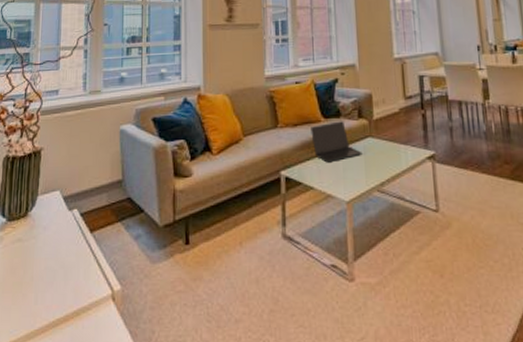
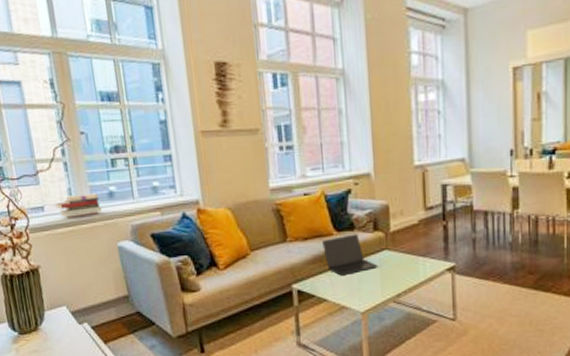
books: none [70,78,112,102] -> present [56,193,103,219]

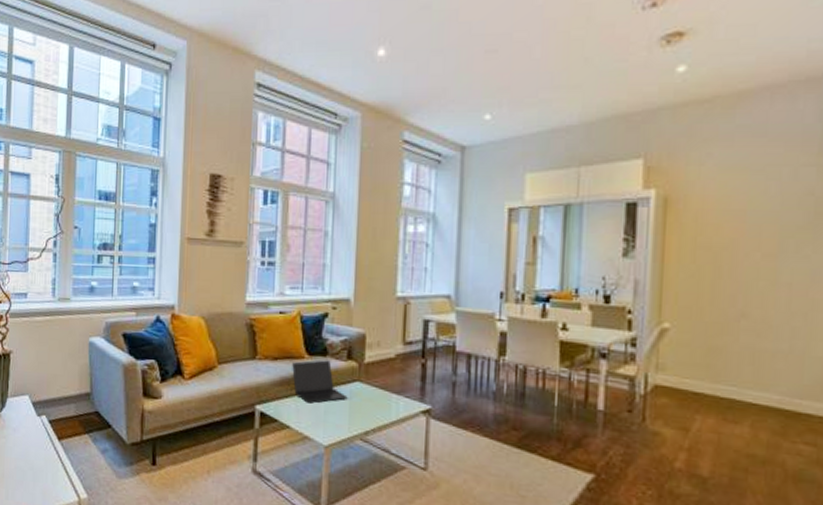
books: present [56,193,103,219] -> none [39,285,82,308]

